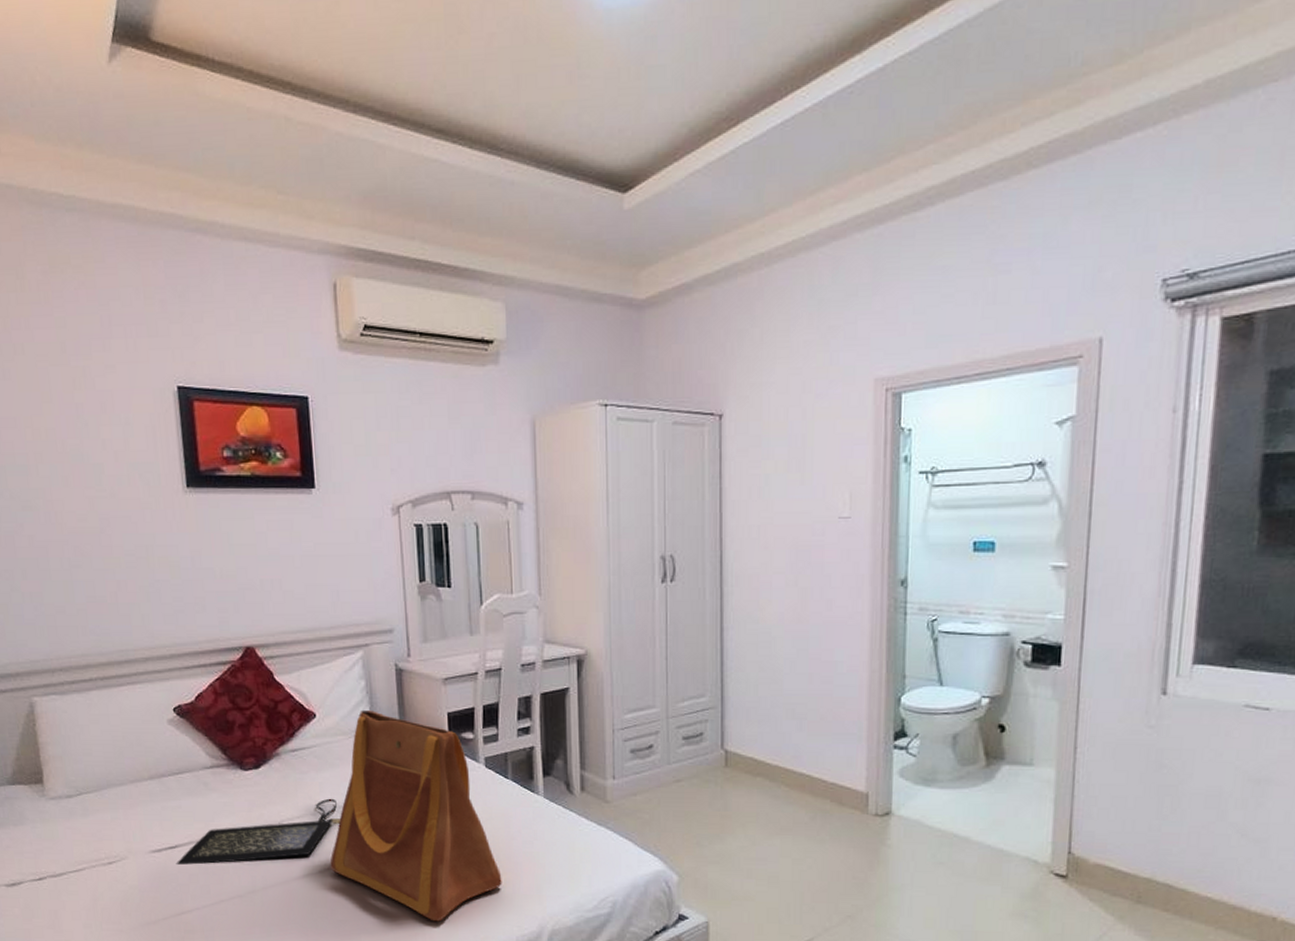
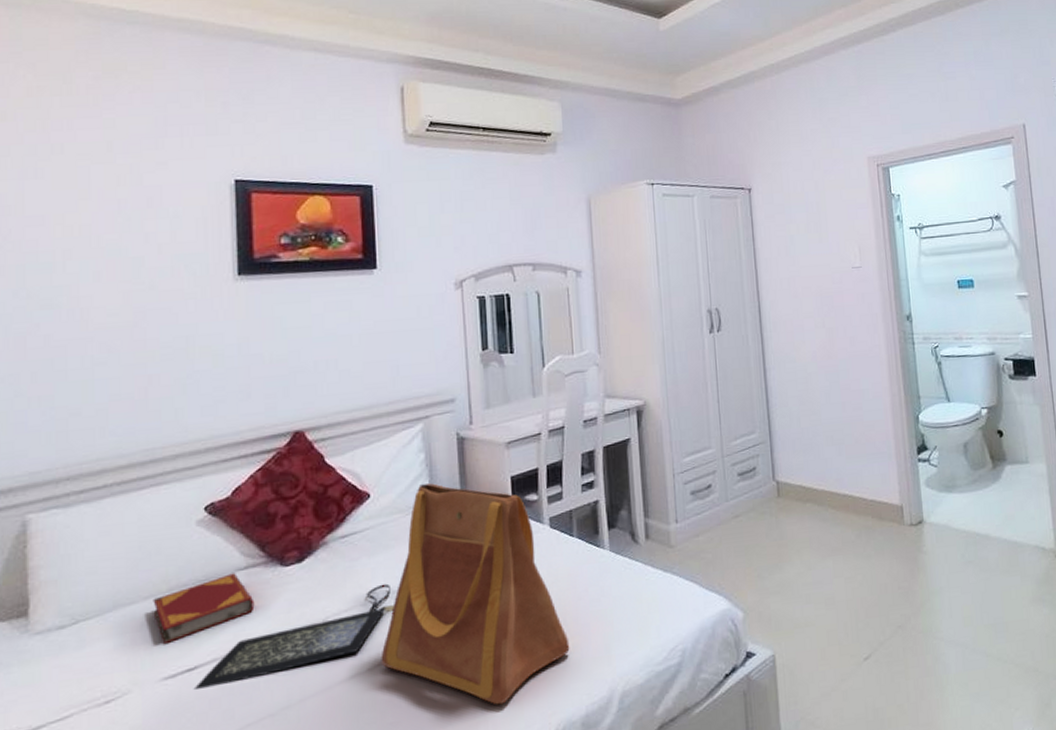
hardback book: none [138,770,221,822] -> present [153,573,255,643]

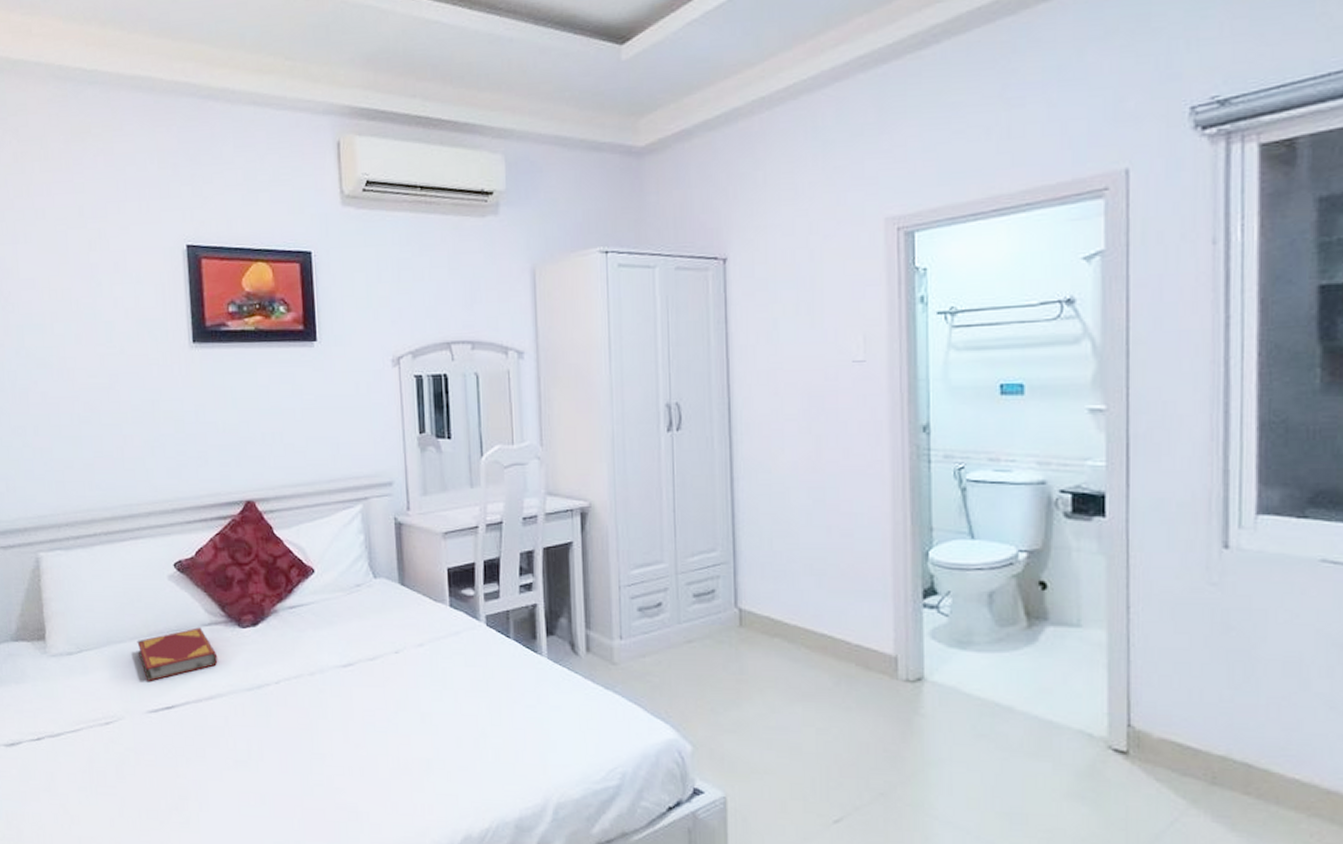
clutch bag: present [193,583,394,690] -> none [172,657,338,726]
tote bag: present [381,483,570,705] -> none [326,566,505,792]

